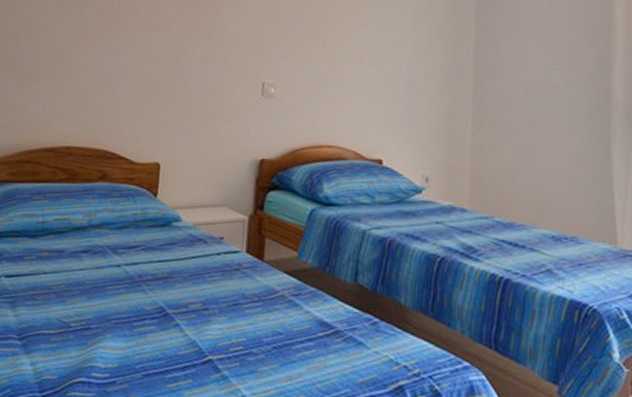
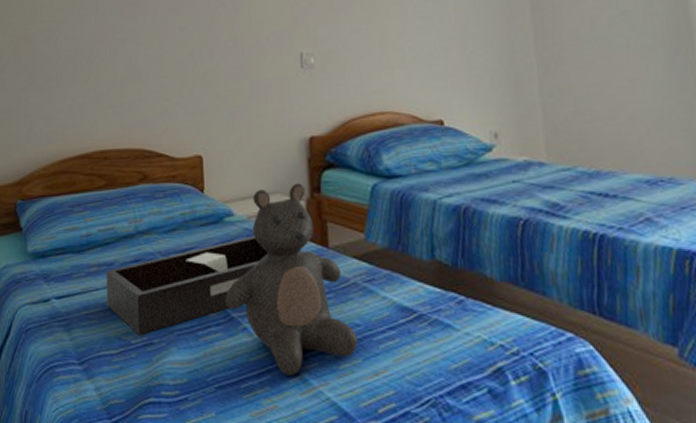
tray: none [52,242,208,320] -> present [106,236,268,336]
teddy bear: none [162,199,278,372] -> present [225,183,358,375]

